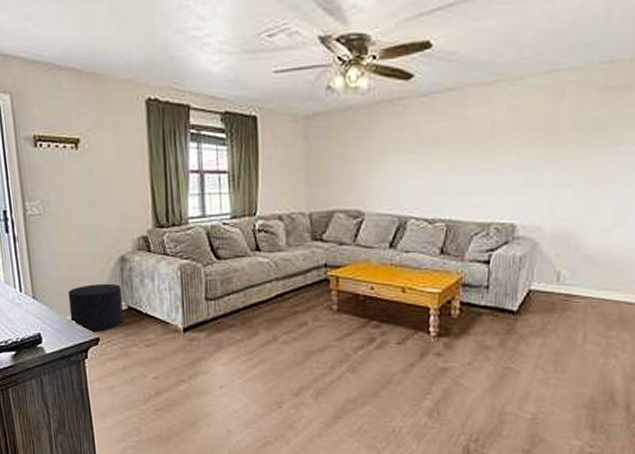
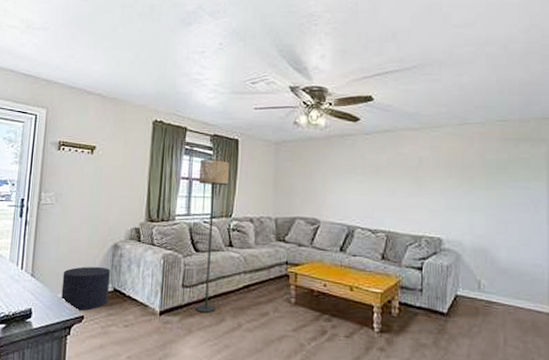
floor lamp: none [211,144,248,326] -> present [196,159,229,313]

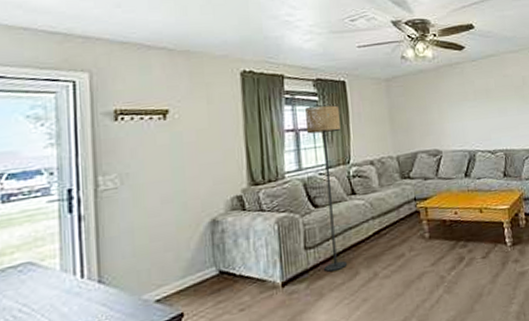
stool: present [61,266,110,310] -> none [145,249,214,308]

